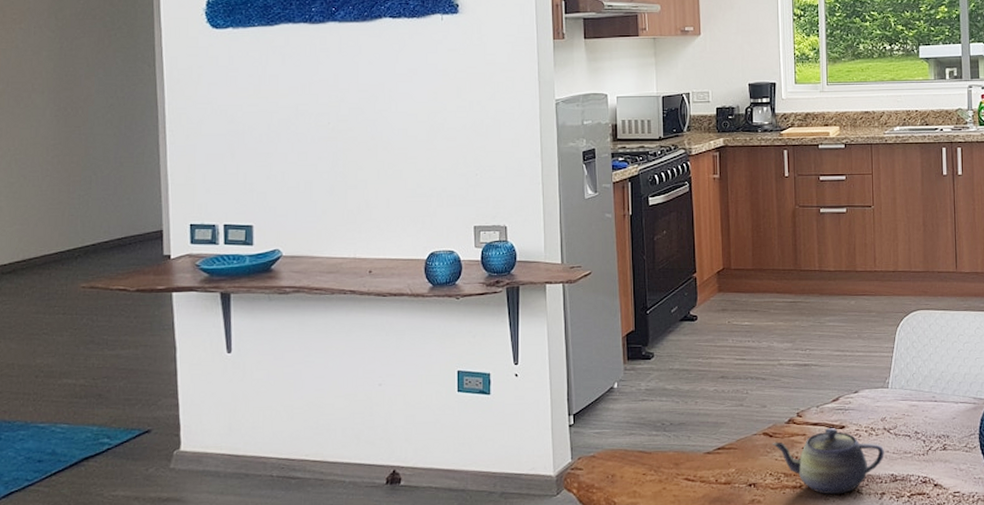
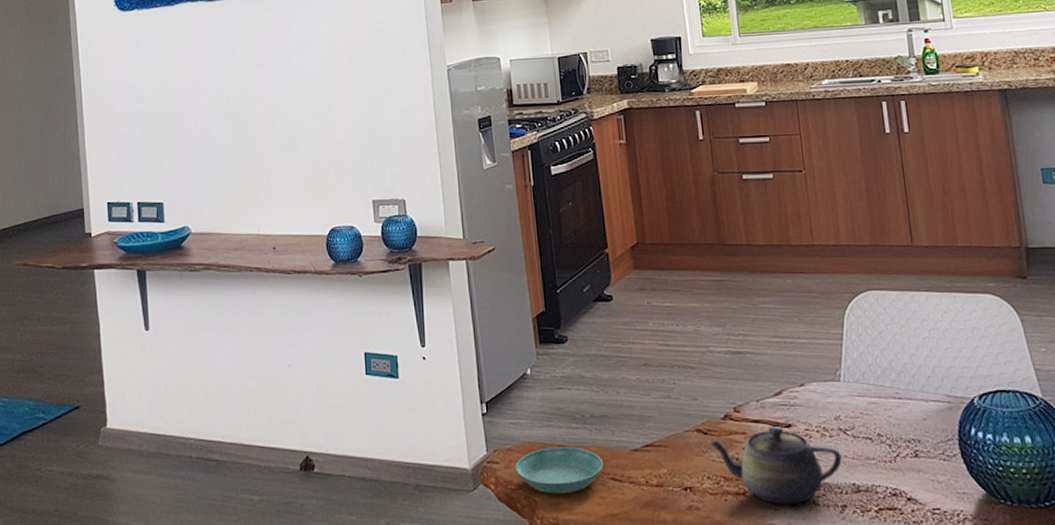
saucer: none [598,452,679,495] -> present [516,447,604,494]

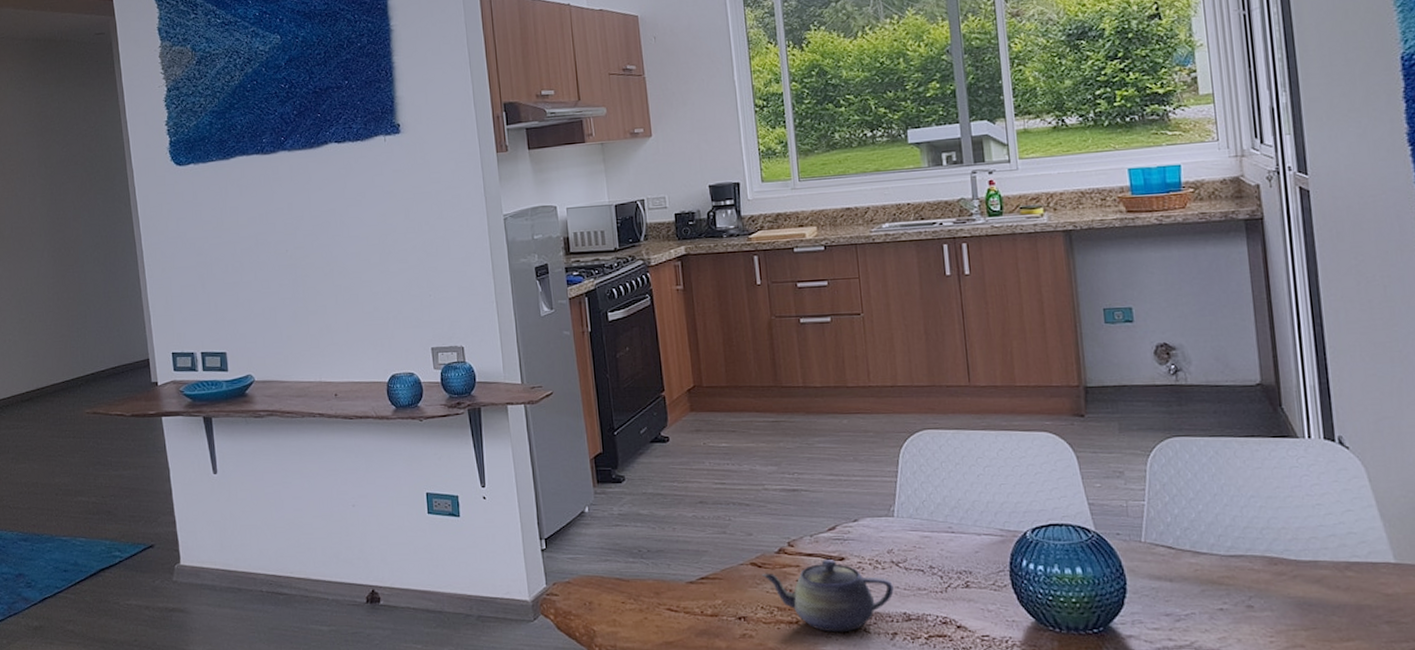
saucer: present [516,447,604,494] -> none [574,580,660,624]

